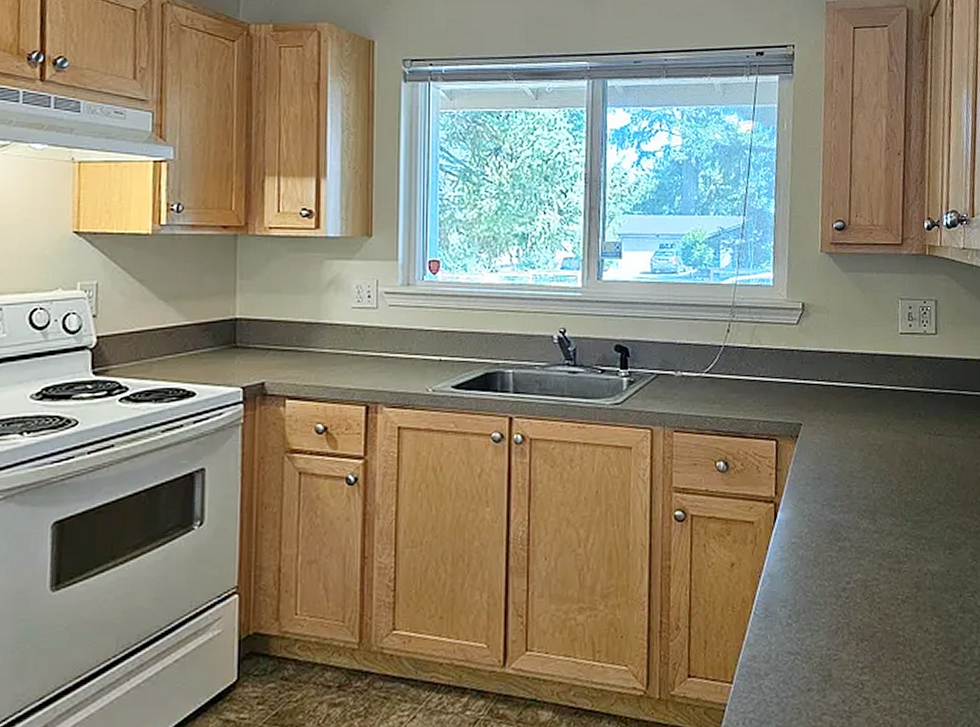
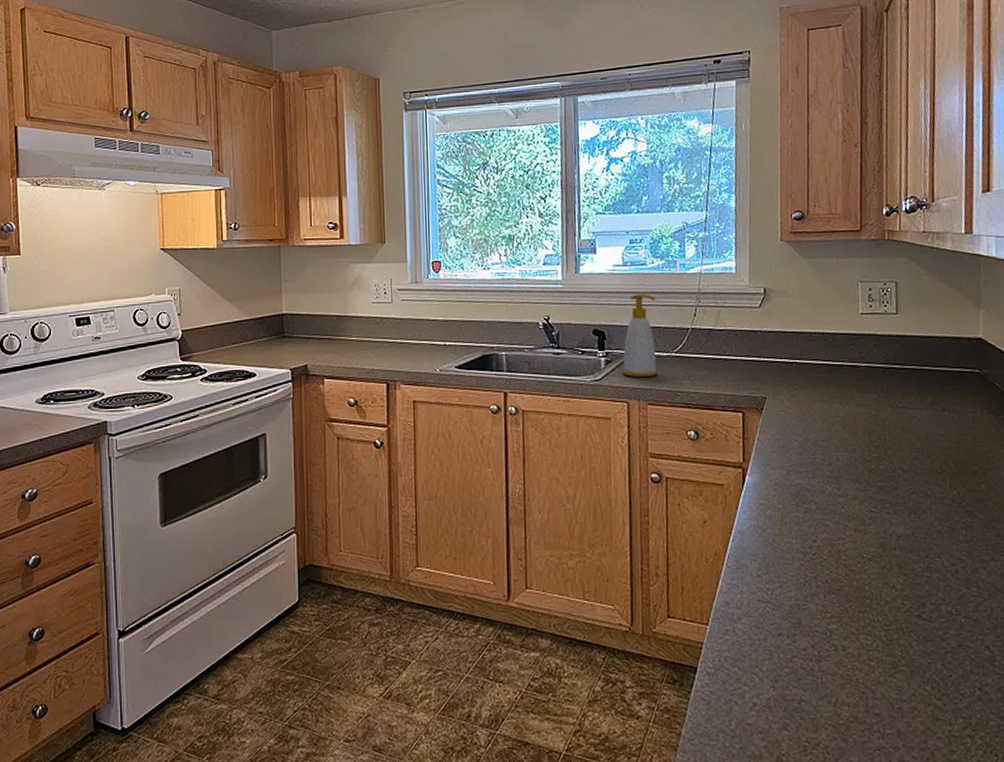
soap bottle: none [646,305,687,401] -> present [622,294,657,378]

